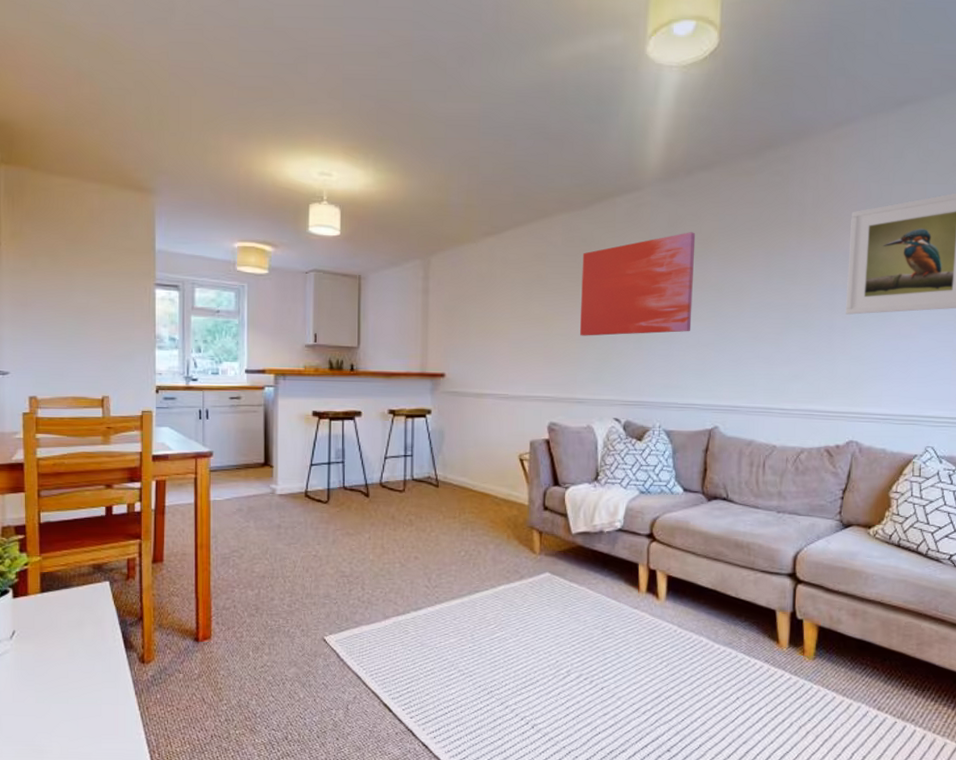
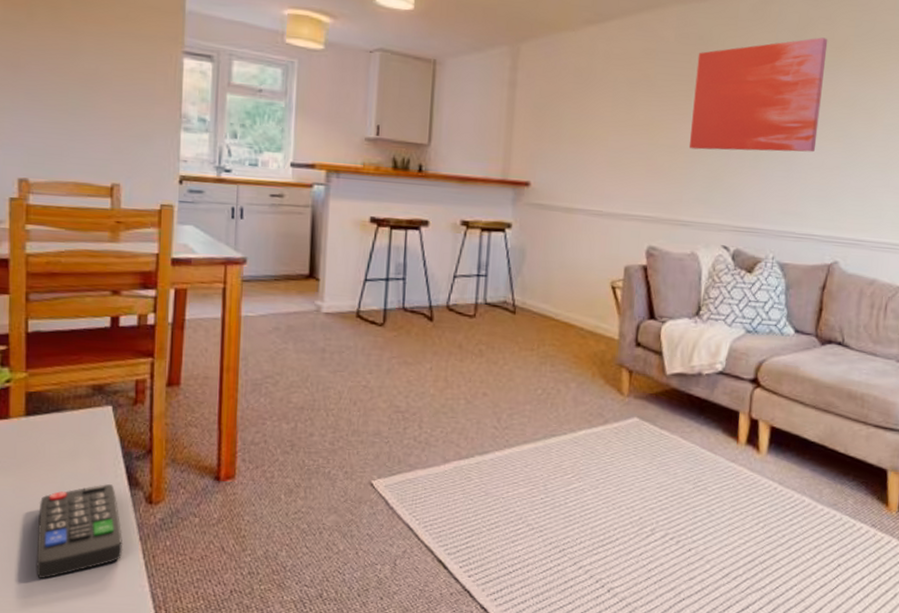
remote control: none [53,648,122,730] -> present [36,484,124,579]

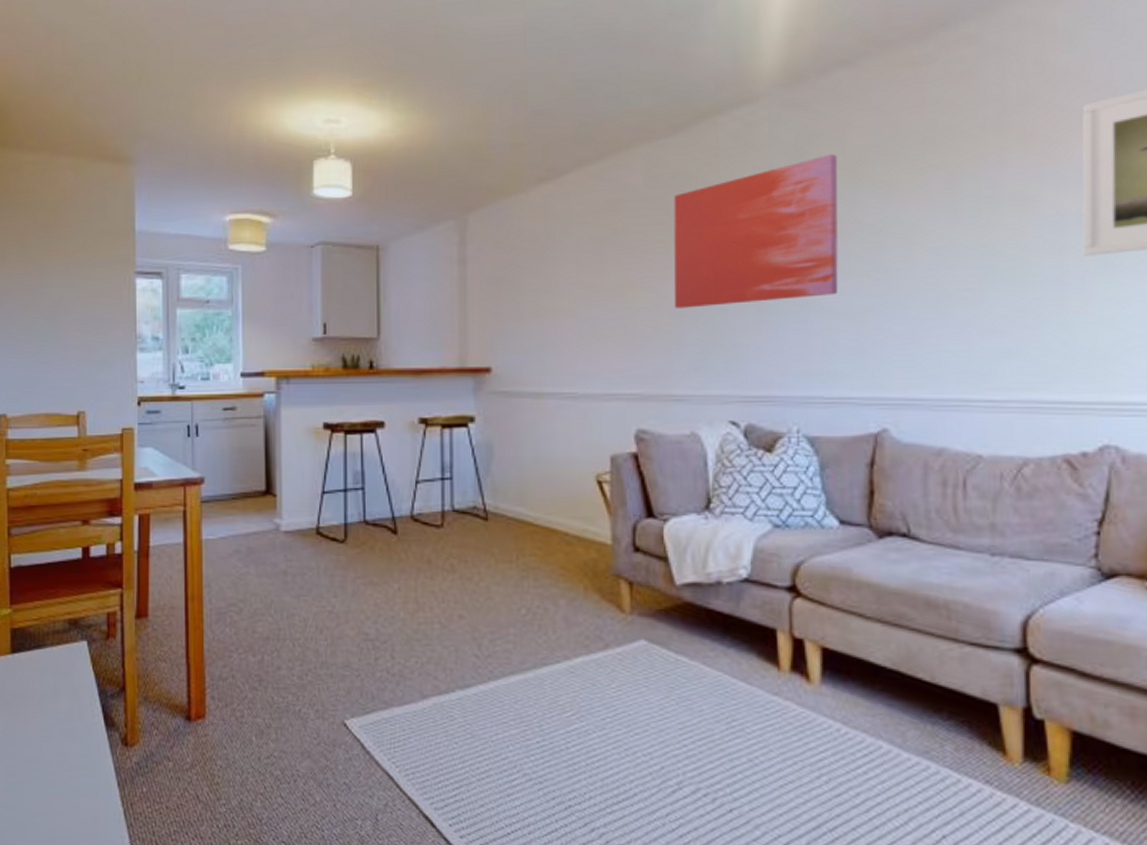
remote control: present [36,484,124,579] -> none [25,724,103,826]

